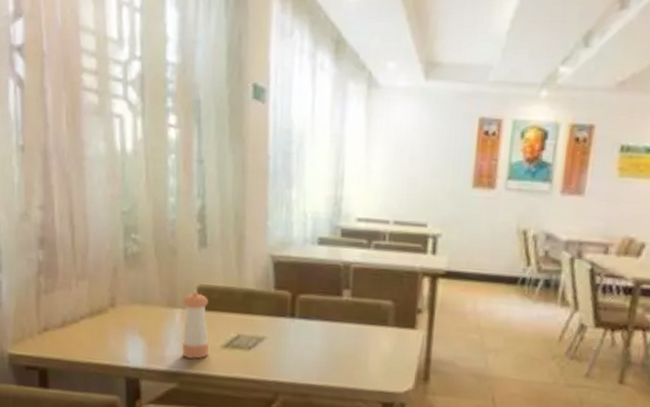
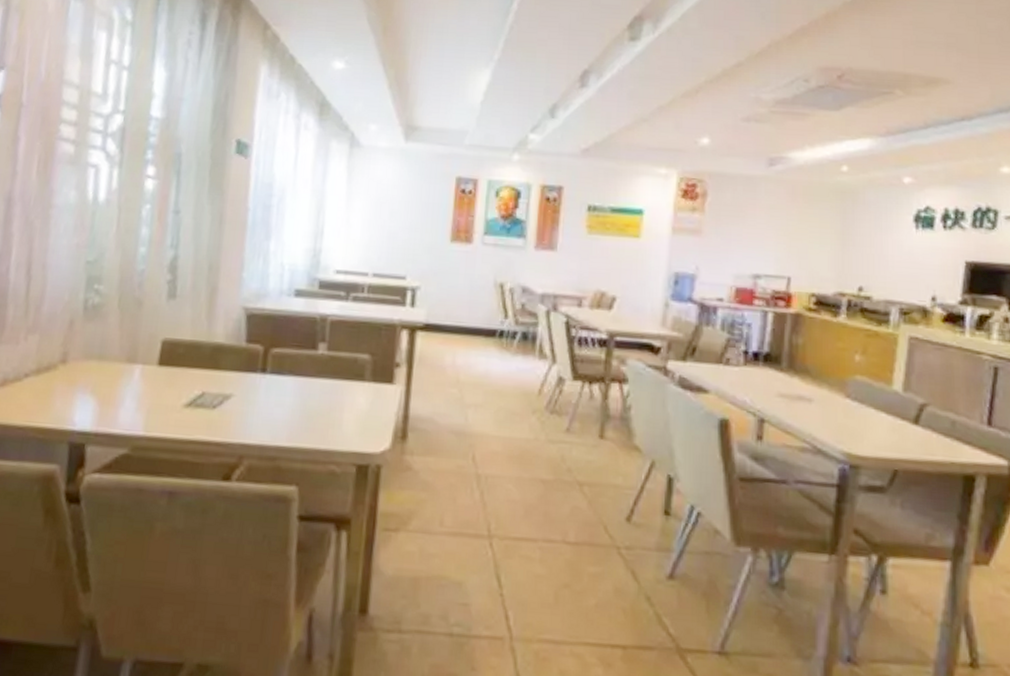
pepper shaker: present [181,291,209,359] -> none [137,345,173,420]

